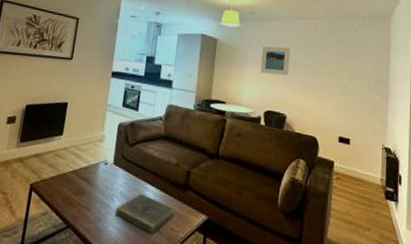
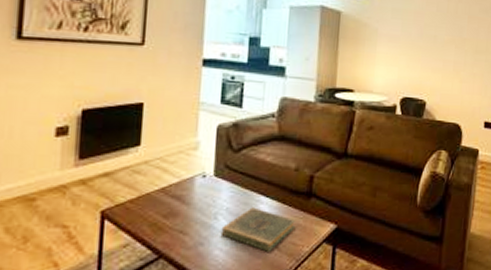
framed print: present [260,46,291,76] -> none [395,19,431,55]

